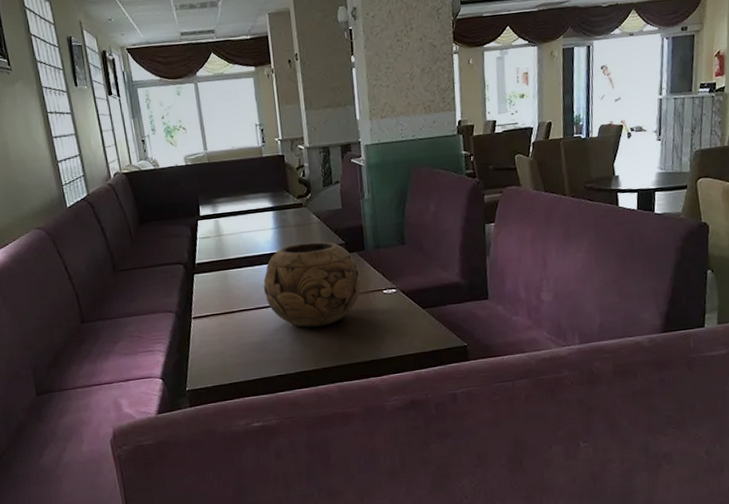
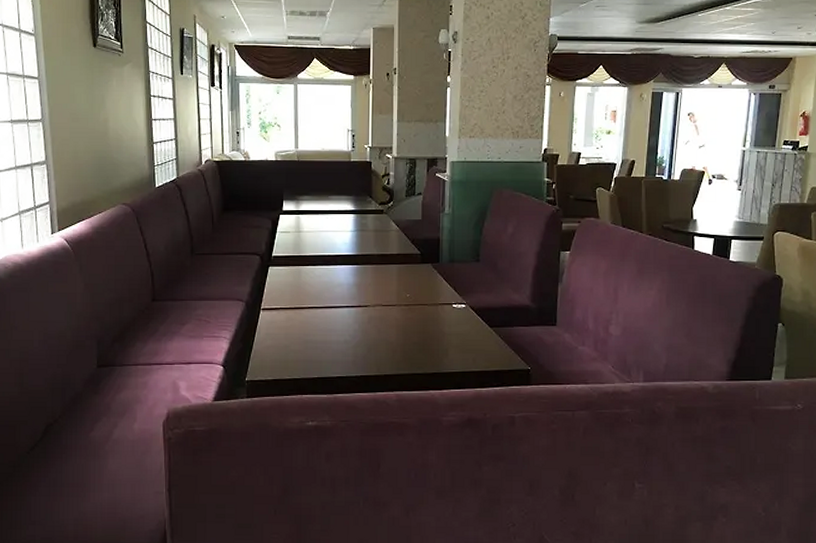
decorative bowl: present [263,241,361,328] -> none [335,249,431,333]

